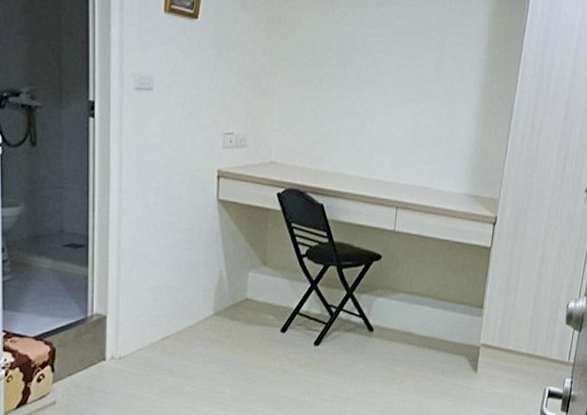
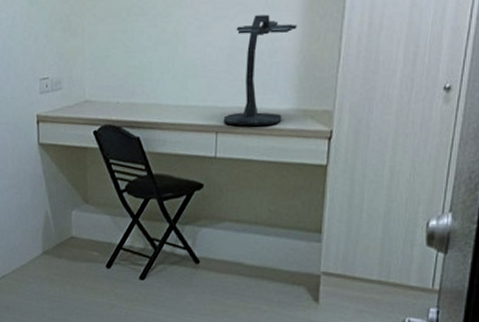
desk lamp: none [404,104,473,206] -> present [223,14,297,126]

